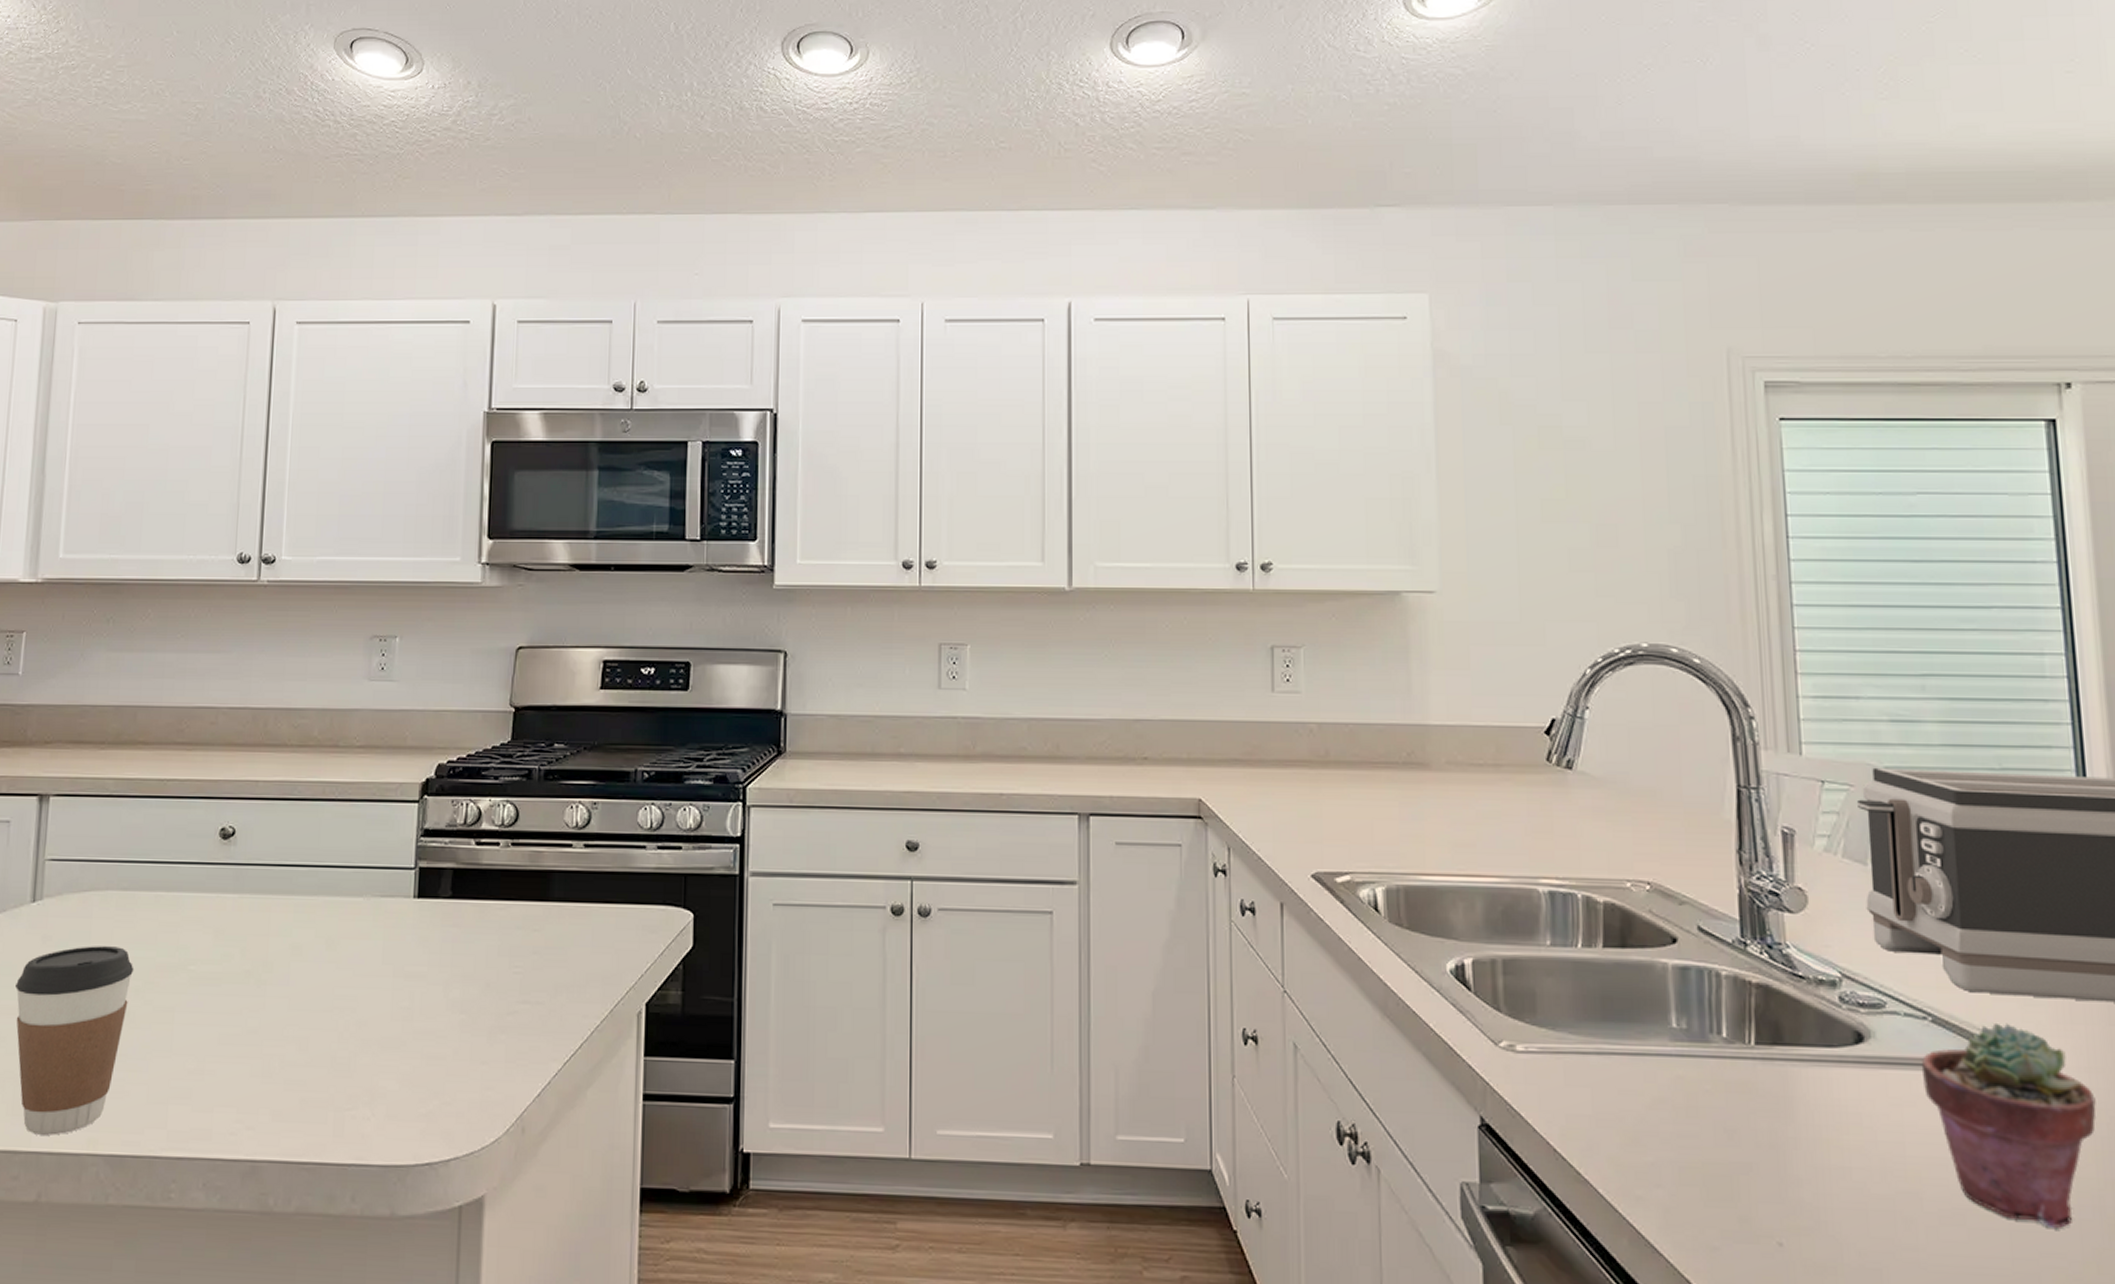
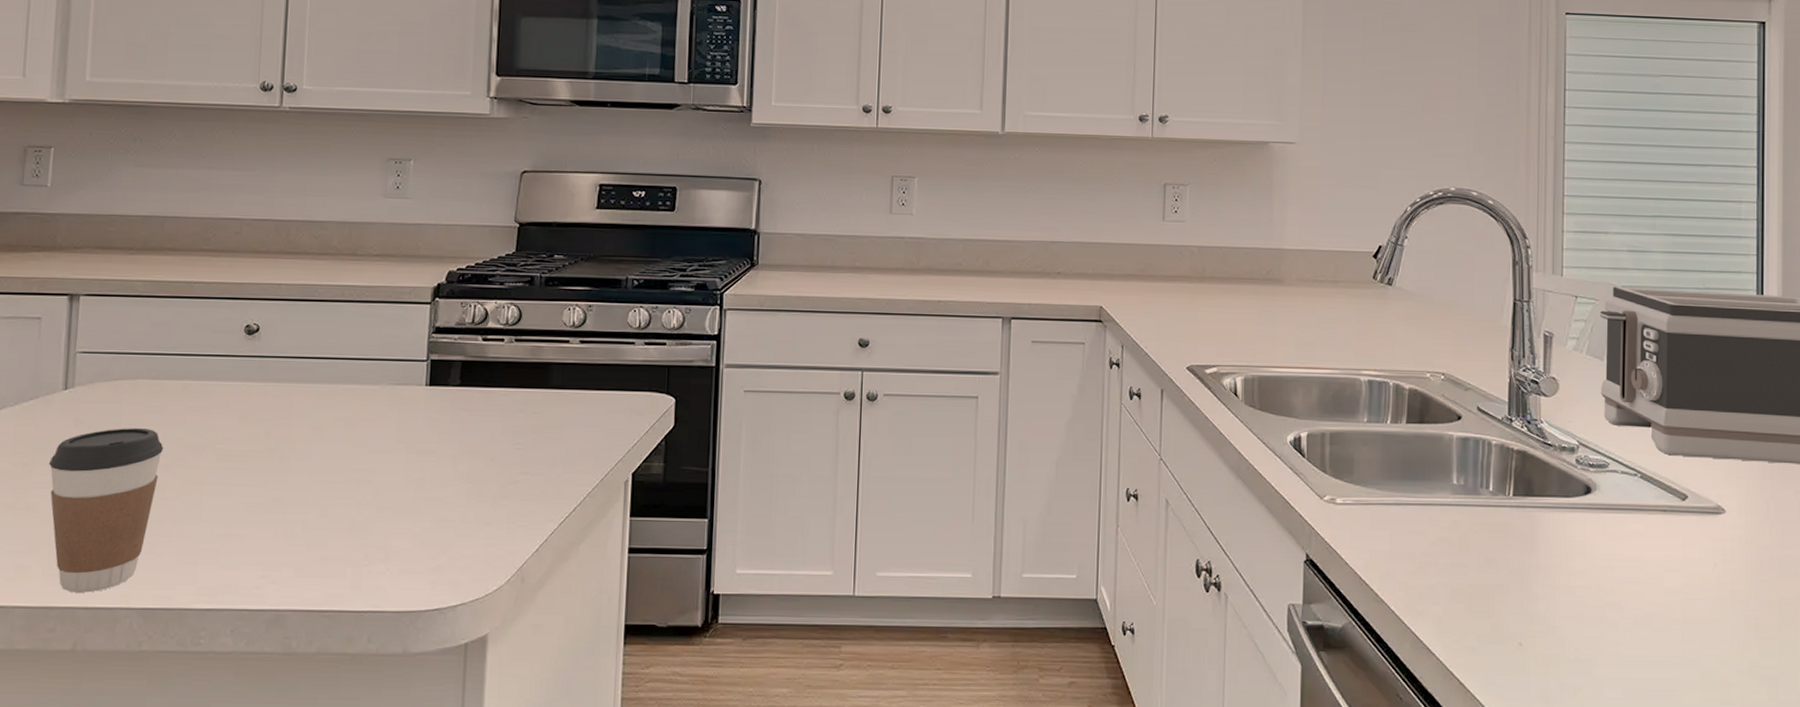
potted succulent: present [1921,1022,2096,1228] -> none [1630,477,1749,627]

